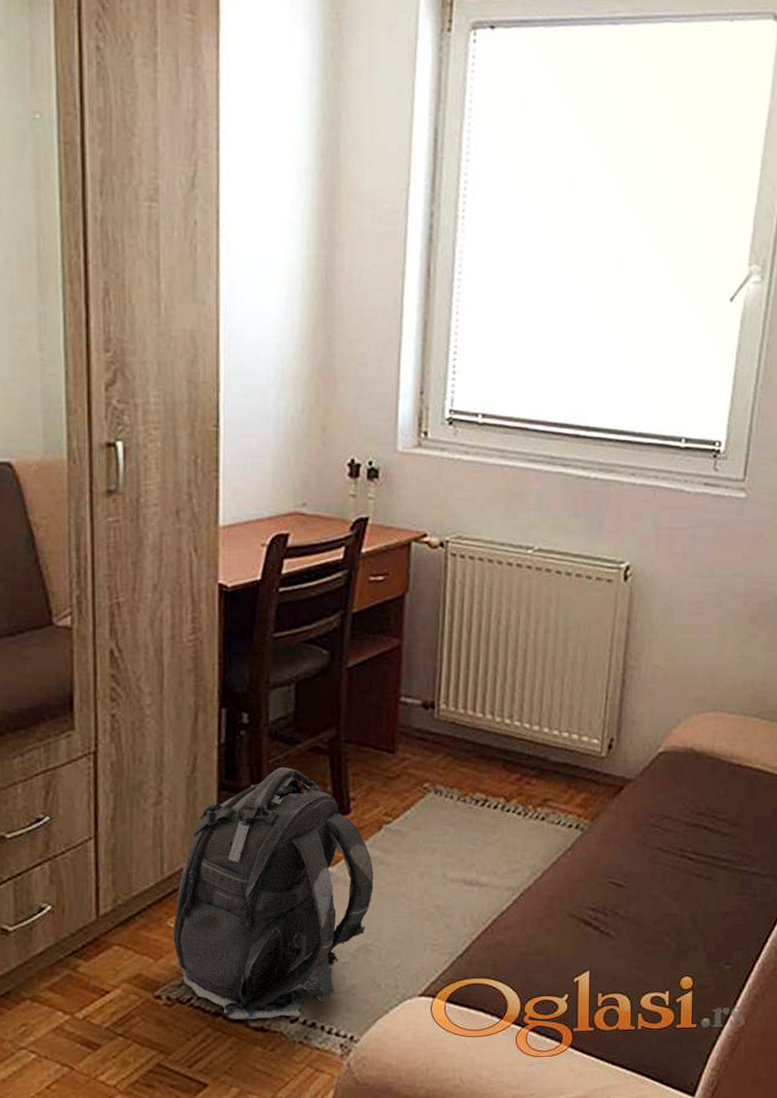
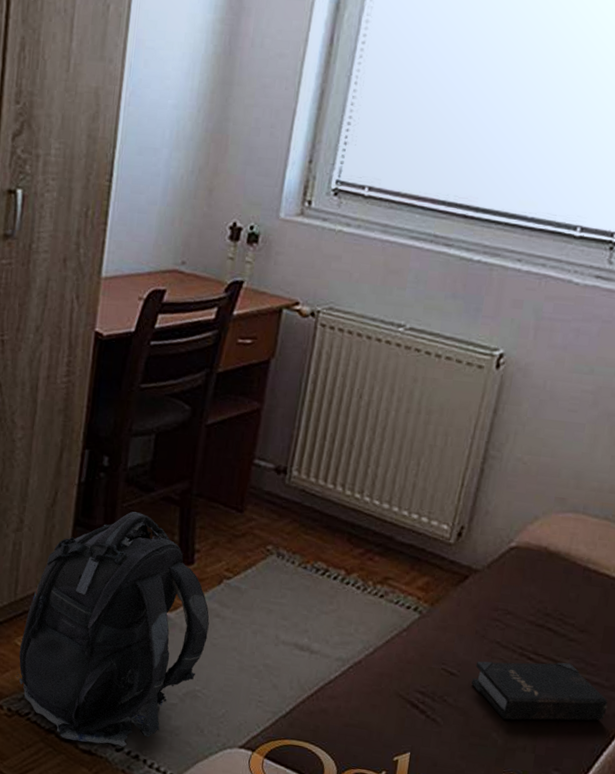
hardback book: none [639,857,766,922] -> present [472,661,608,721]

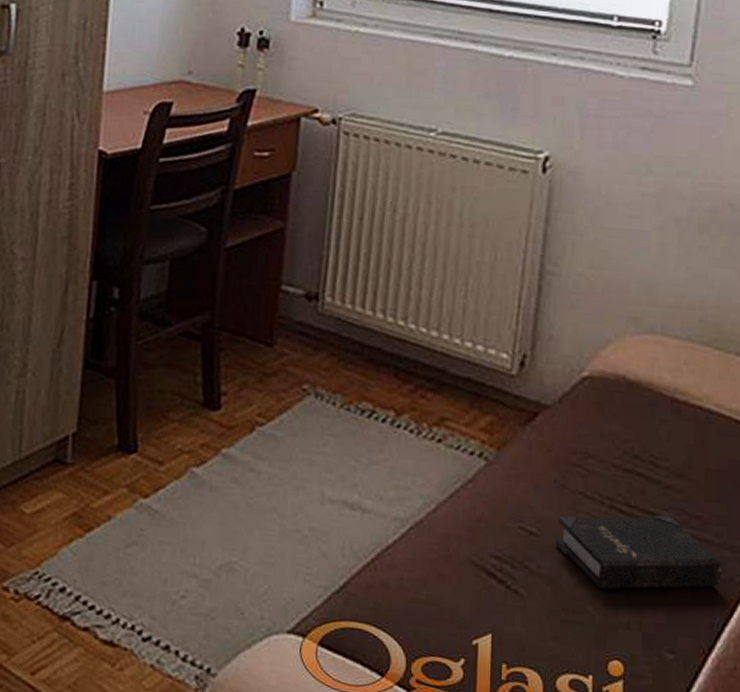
backpack: present [16,511,210,747] -> none [24,350,243,635]

